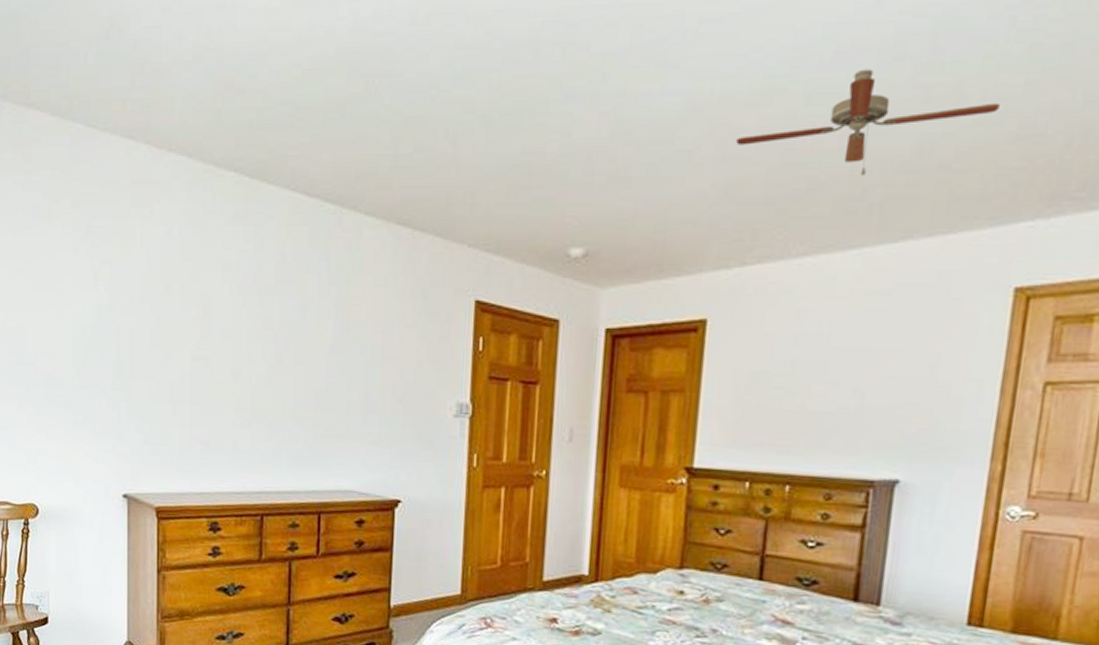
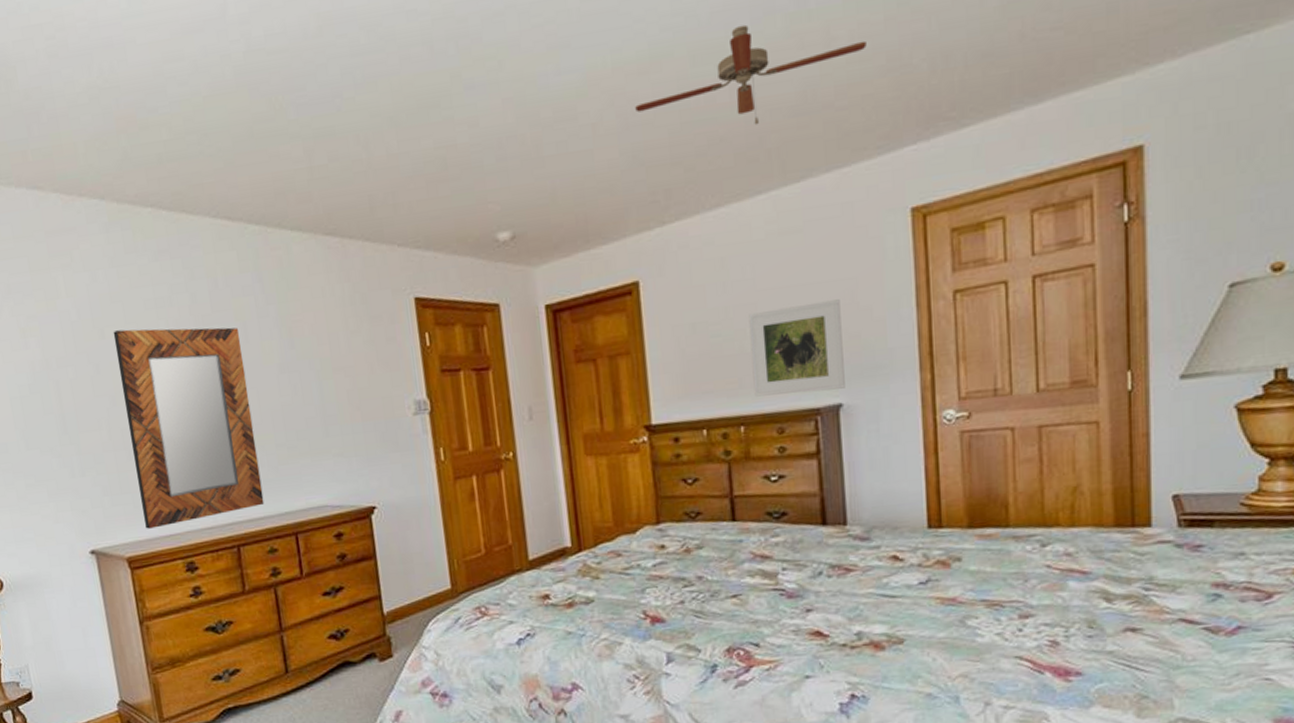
home mirror: none [177,287,298,484] -> present [113,327,265,529]
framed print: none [807,370,918,465] -> present [748,299,845,397]

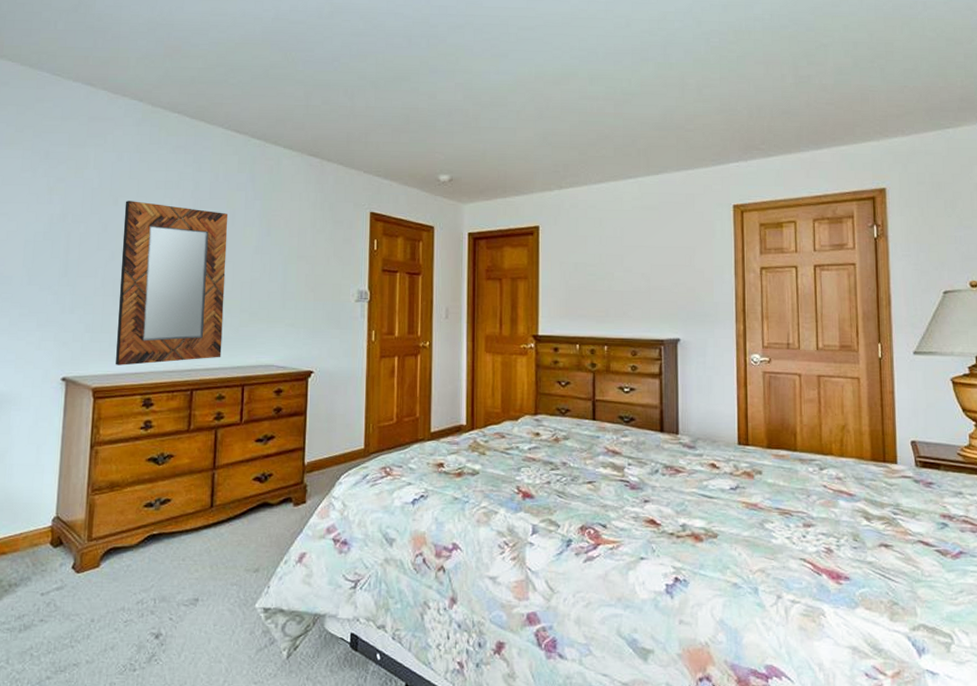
ceiling fan: present [635,24,867,125] -> none [549,64,708,131]
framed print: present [748,299,845,397] -> none [616,261,682,327]

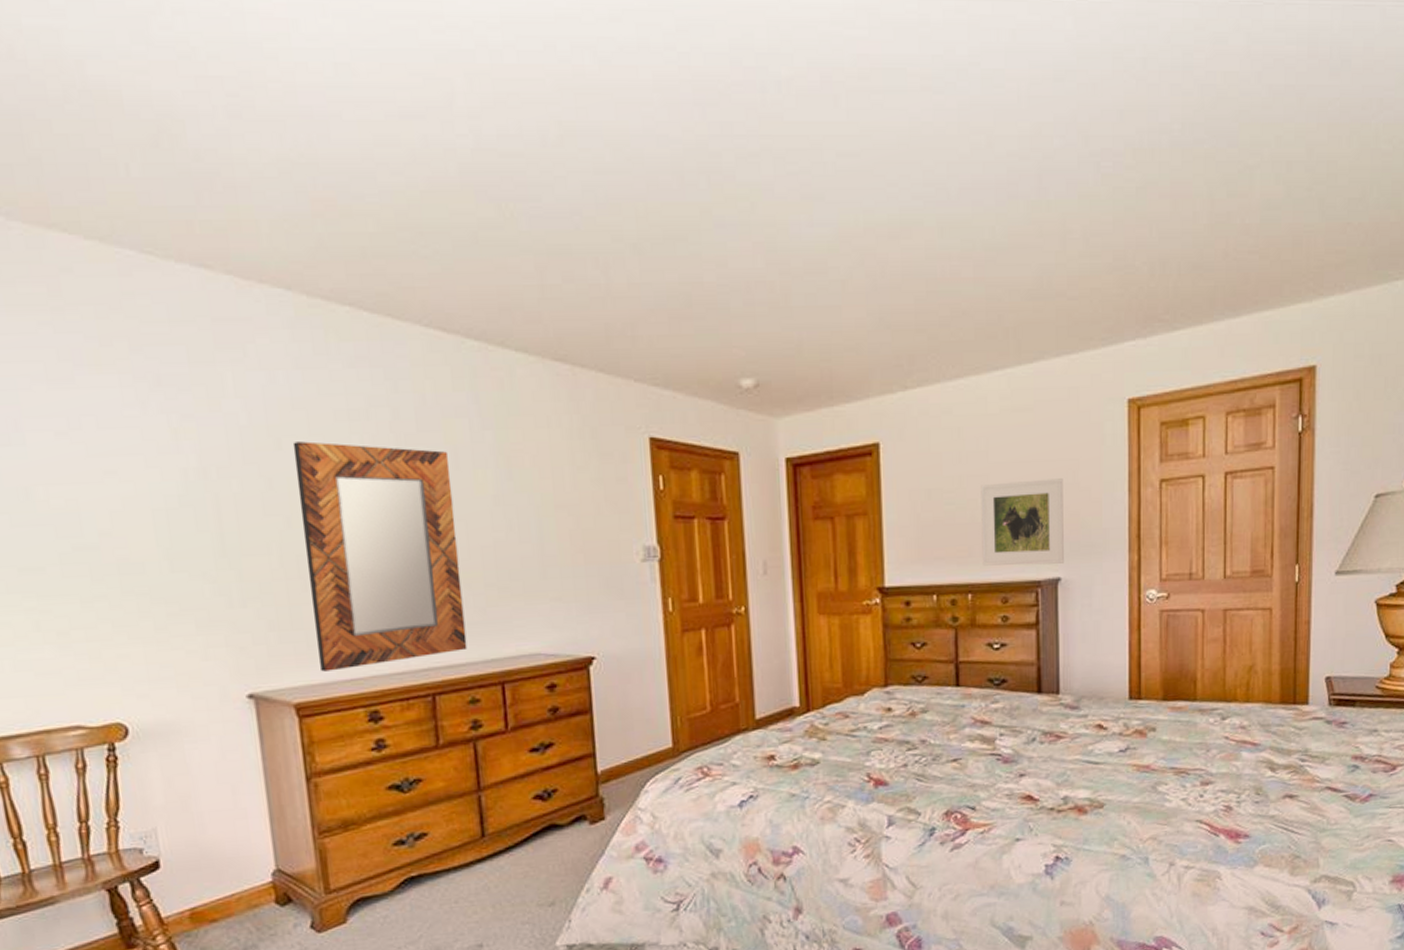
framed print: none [616,261,682,327] -> present [981,478,1064,566]

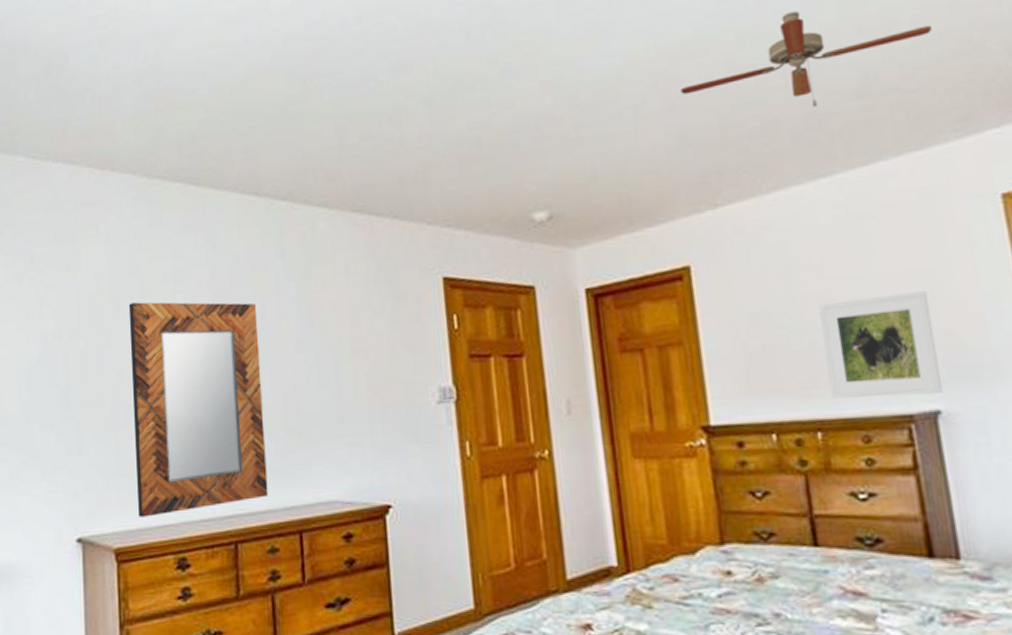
ceiling fan: none [884,205,1097,303] -> present [681,10,932,108]

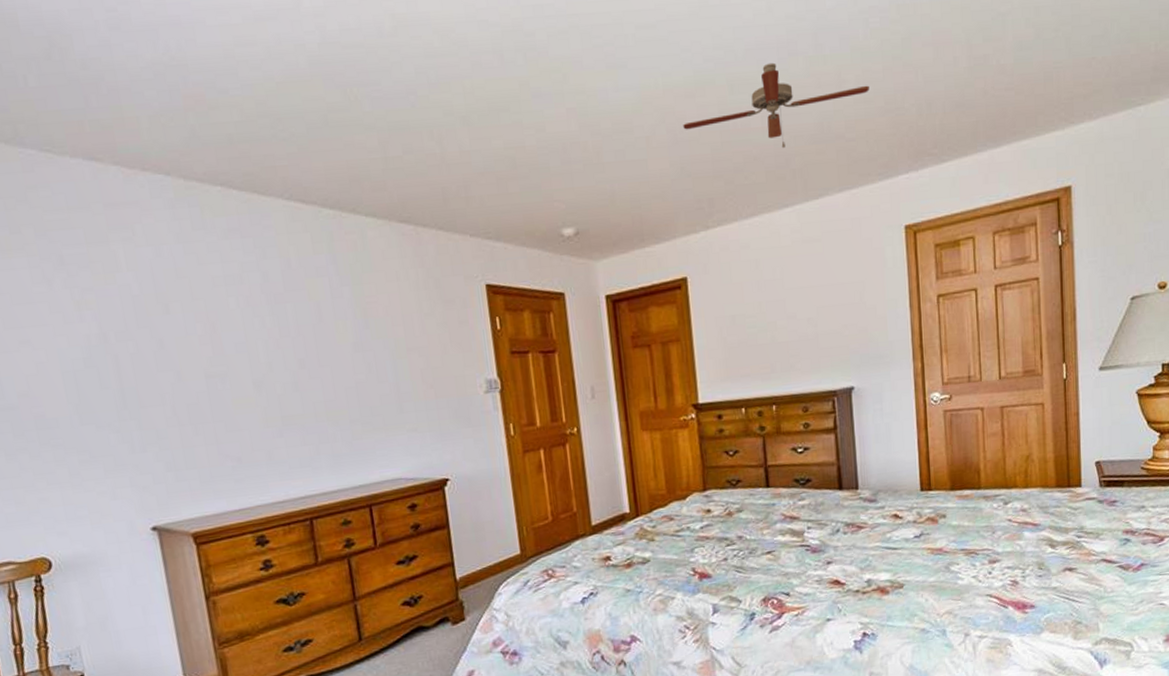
home mirror: present [128,302,269,517] -> none [178,305,338,504]
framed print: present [818,291,942,398] -> none [778,299,856,380]

